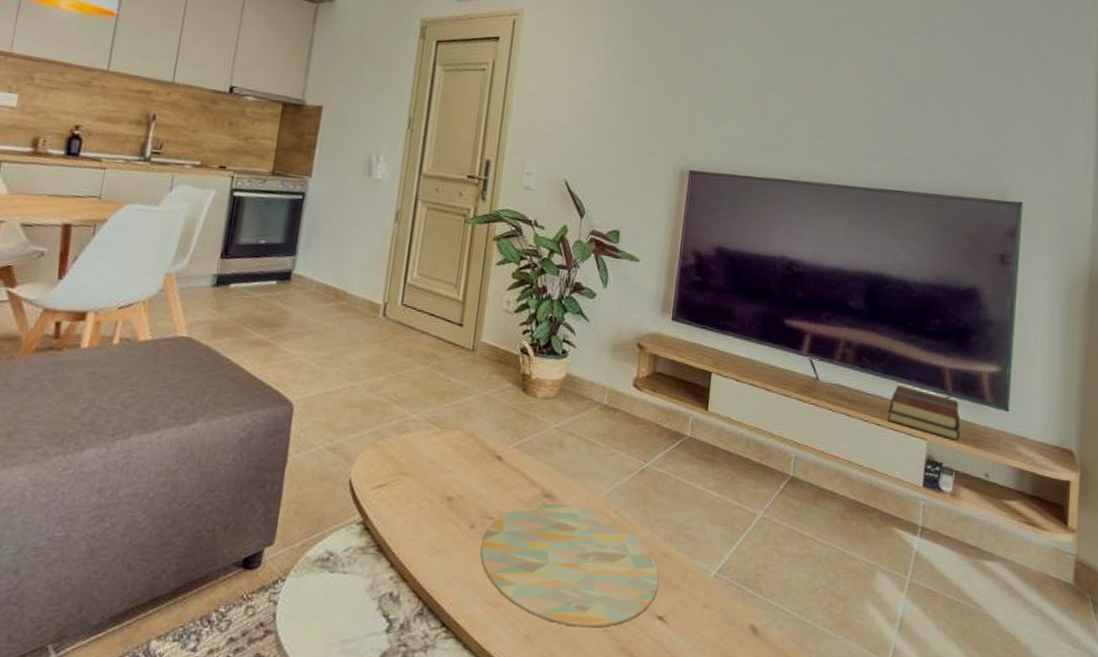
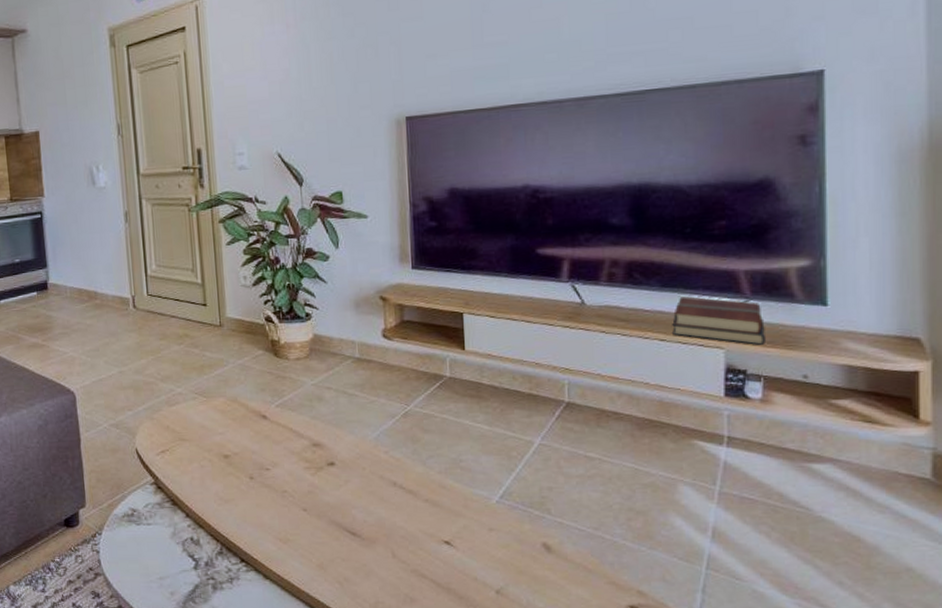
decorative tray: present [480,503,659,628] -> none [263,451,440,555]

